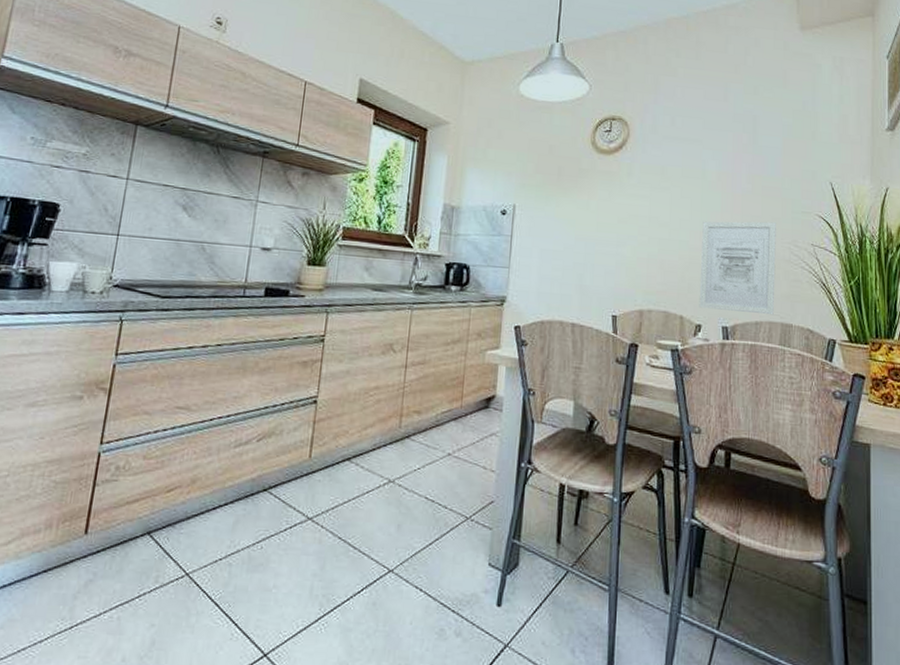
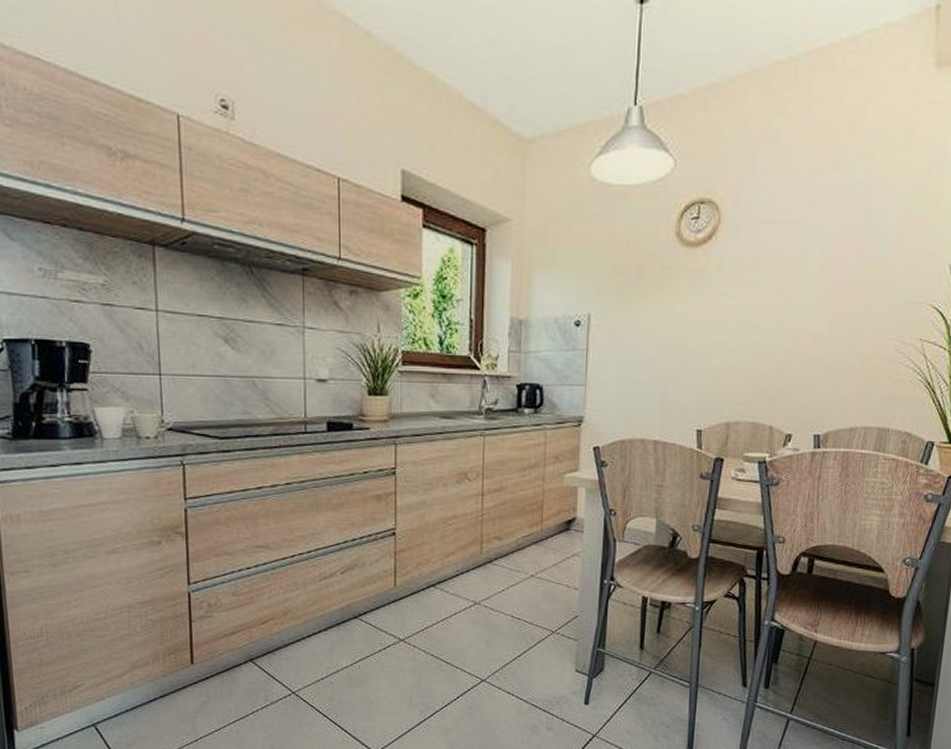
wall art: present [699,221,776,316] -> none [790,315,883,420]

